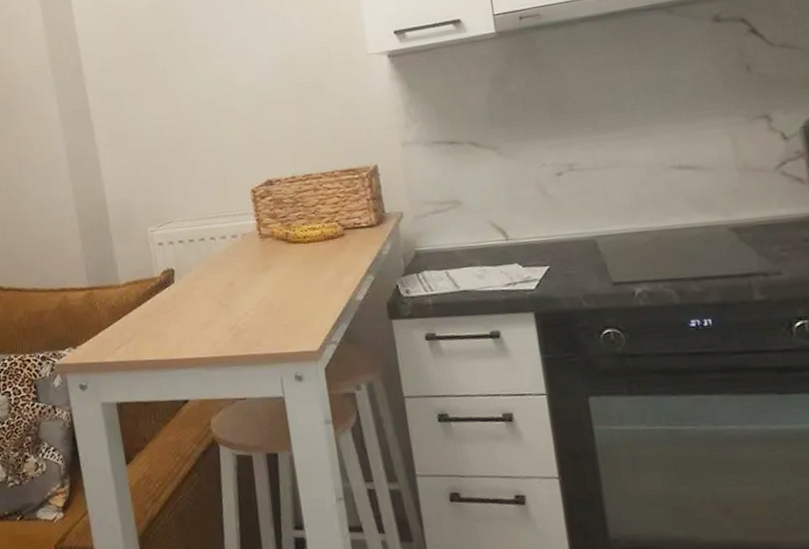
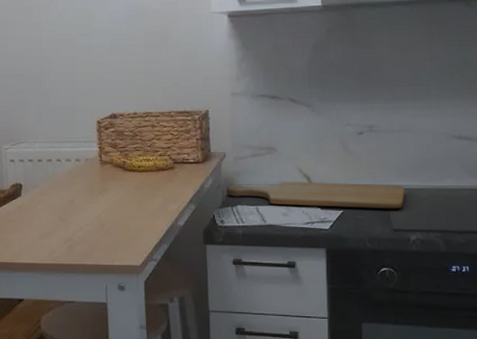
chopping board: none [407,230,623,266] -> present [226,181,405,209]

